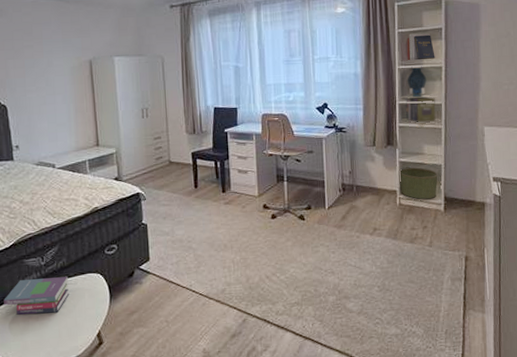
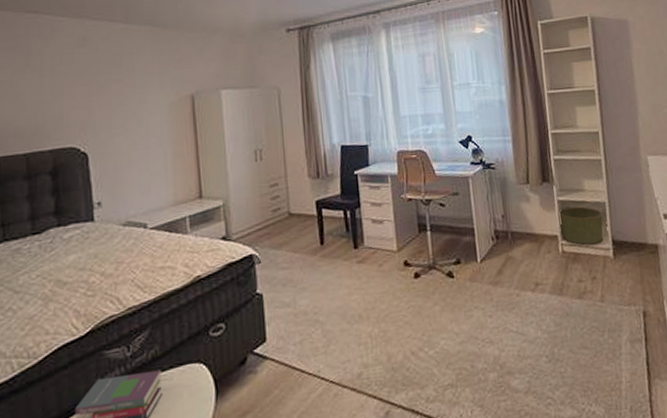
books: present [405,96,436,122] -> none [558,124,593,154]
books: present [407,33,435,61] -> none [554,53,587,85]
vase: present [407,66,427,97] -> none [558,90,580,125]

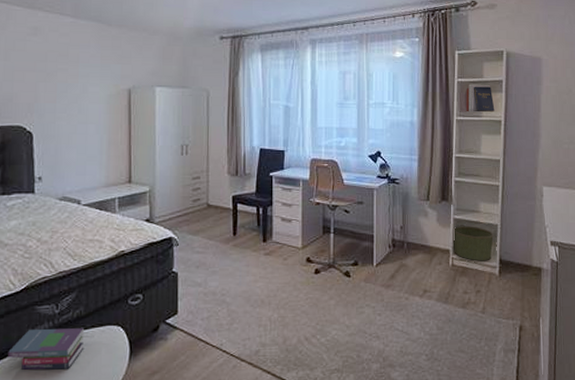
books: none [554,53,587,85] -> present [466,84,495,113]

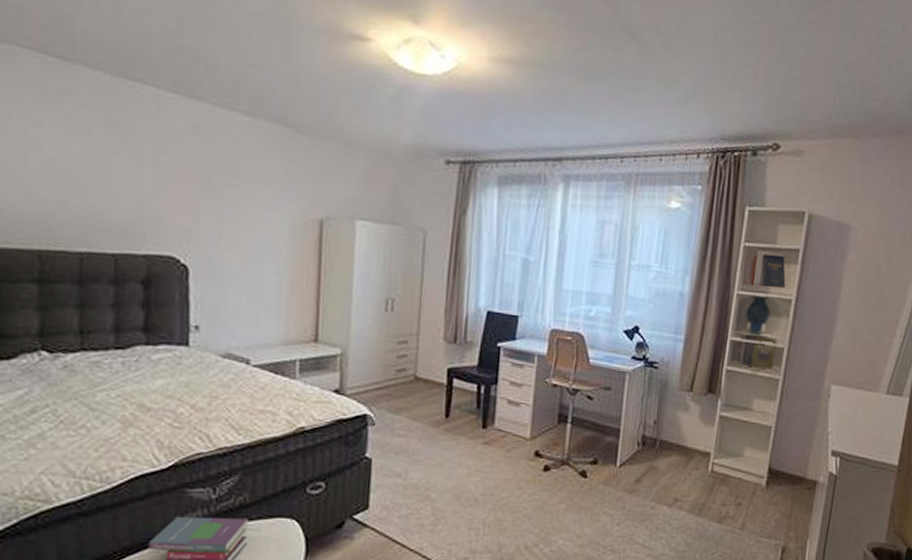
basket: present [452,225,494,262] -> none [715,424,765,469]
books: none [462,151,494,178] -> present [736,334,777,369]
vase: none [465,118,485,151] -> present [745,294,771,335]

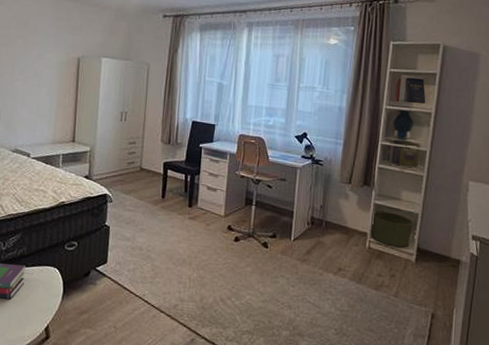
basket: none [715,424,765,469] -> present [371,210,413,248]

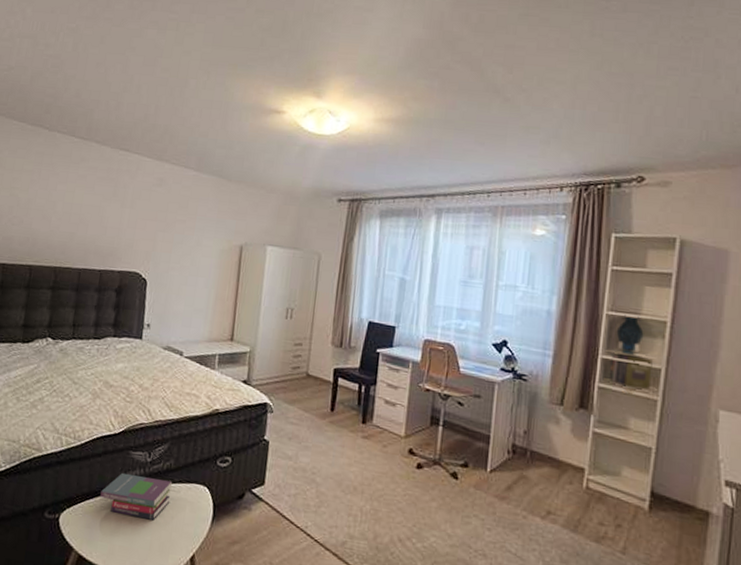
basket: present [371,210,413,248] -> none [590,441,645,491]
books: present [396,74,426,105] -> none [621,273,659,311]

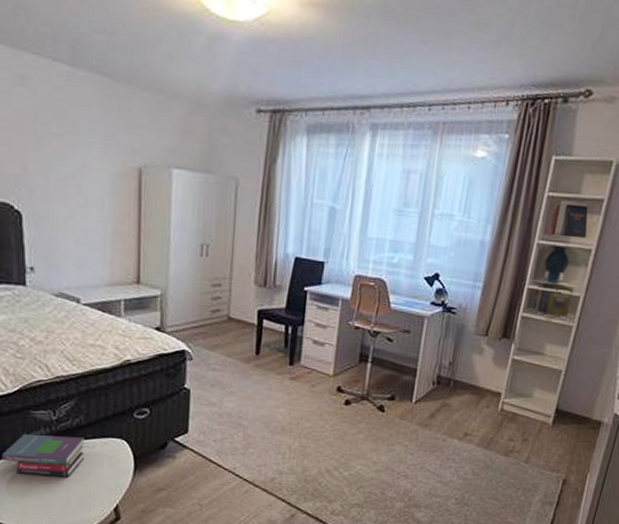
books: none [621,273,659,311] -> present [552,200,589,239]

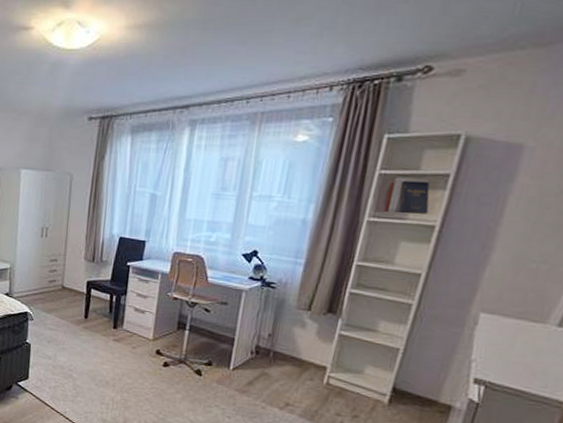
books: present [532,282,574,317] -> none [362,259,413,294]
vase: present [543,243,570,284] -> none [375,220,408,261]

